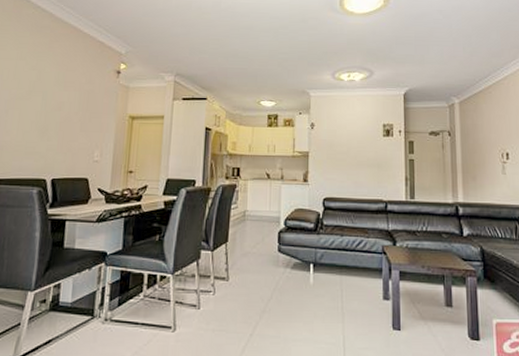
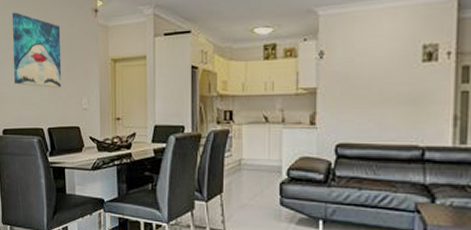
wall art: none [19,64,80,140] -> present [12,12,62,88]

